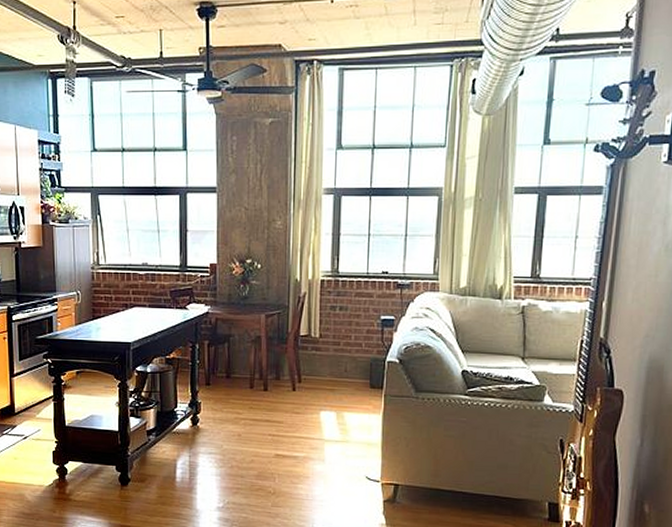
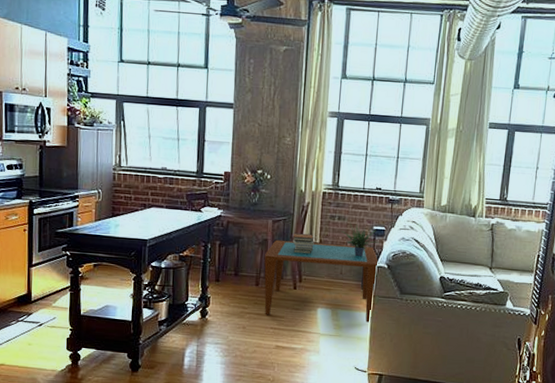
coffee table: none [259,336,390,426] -> present [264,239,380,323]
book stack: none [288,327,313,351] -> present [292,232,314,255]
potted plant: none [343,313,389,352] -> present [341,222,380,257]

